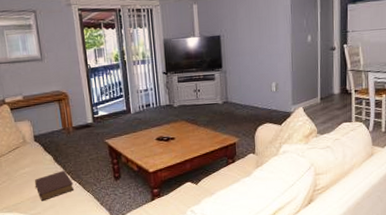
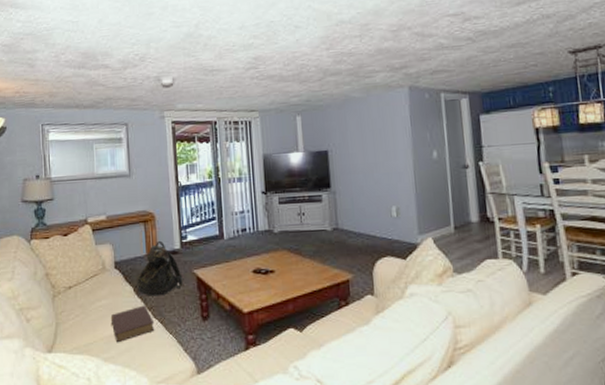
backpack: none [54,116,97,163] -> present [135,240,183,296]

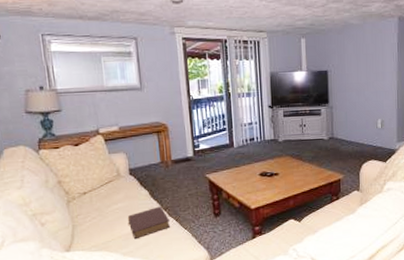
backpack: present [135,240,183,296] -> none [150,149,196,198]

